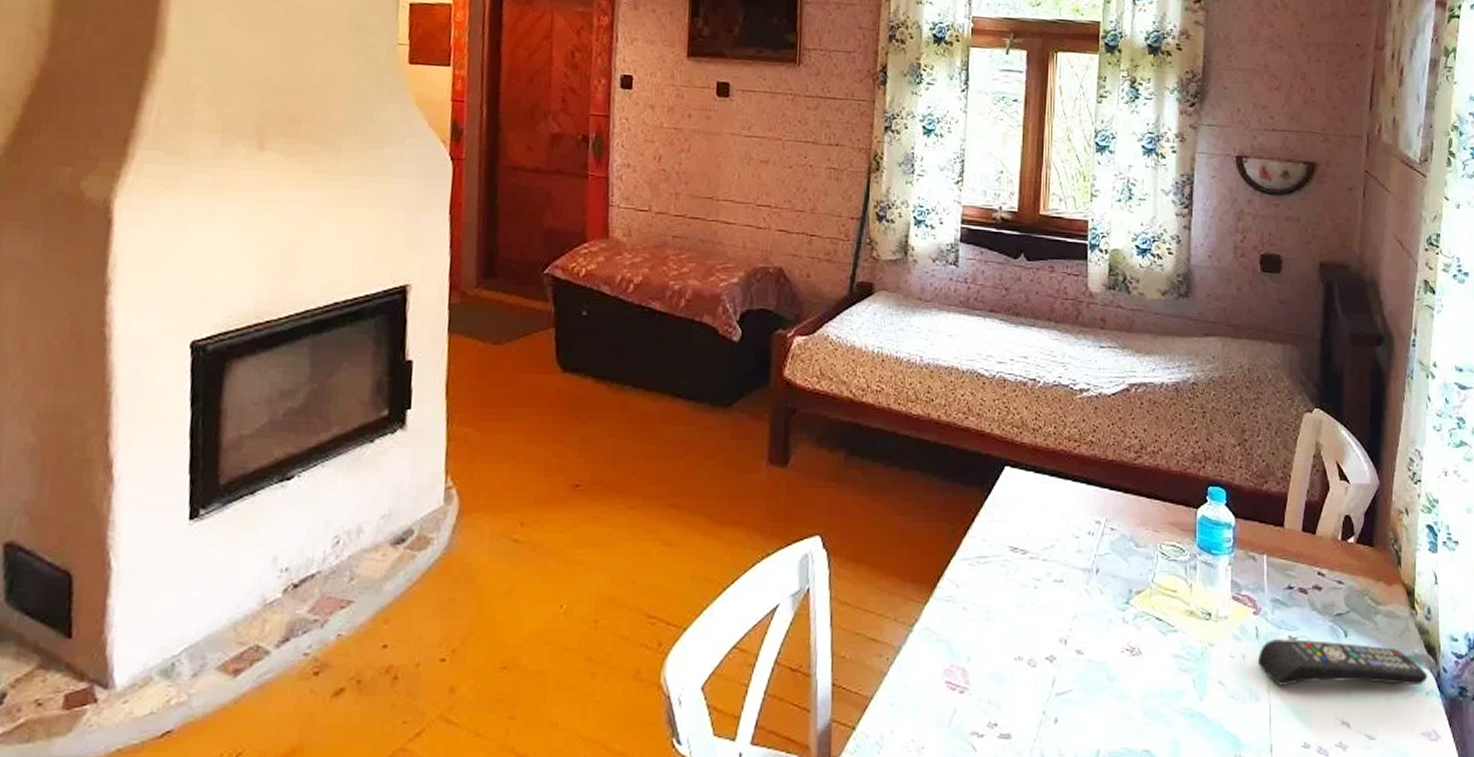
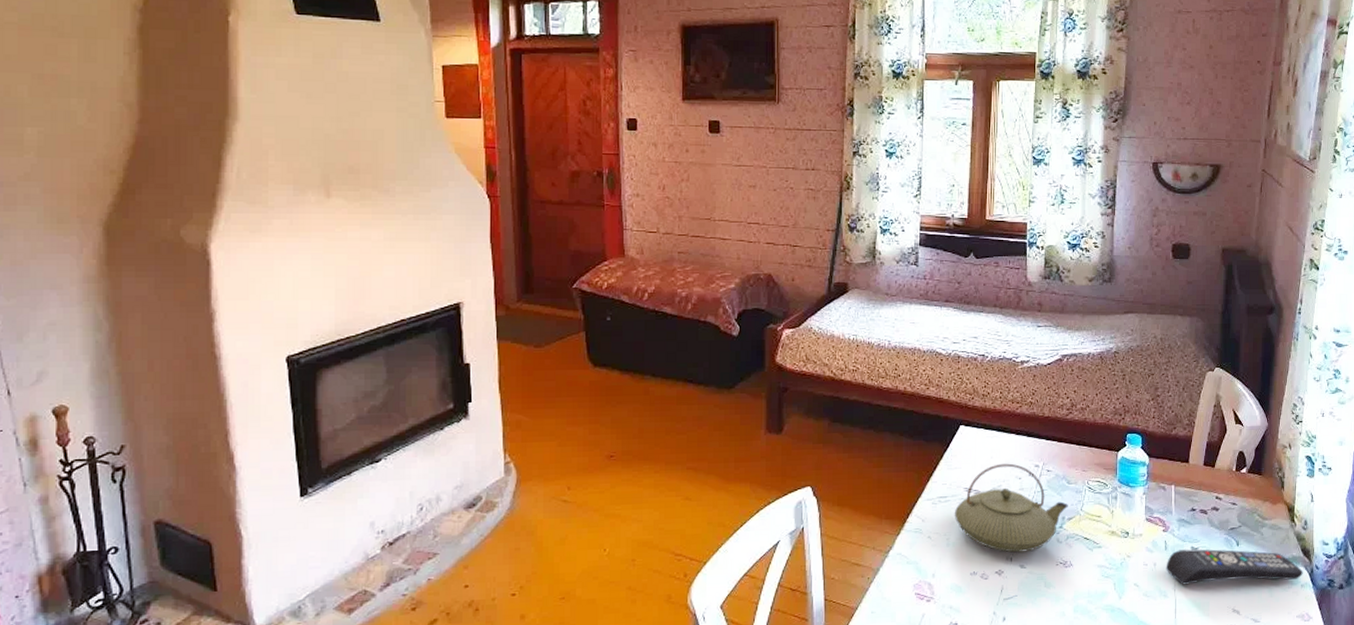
teapot: none [995,517,1136,633] -> present [954,463,1068,553]

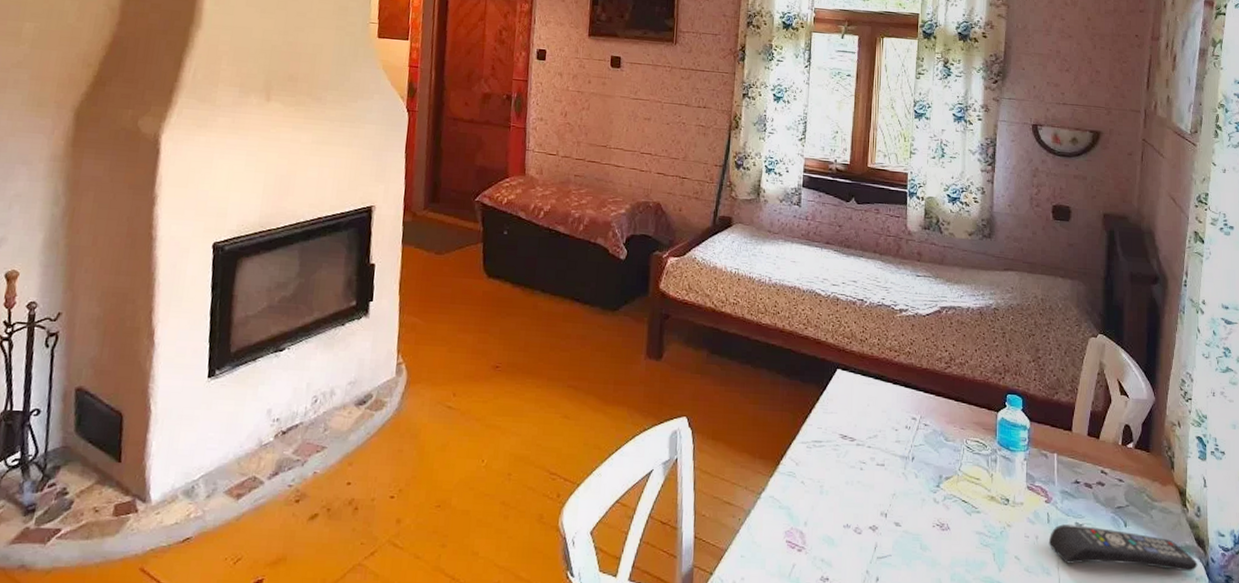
teapot: present [954,463,1068,553] -> none [828,412,946,509]

